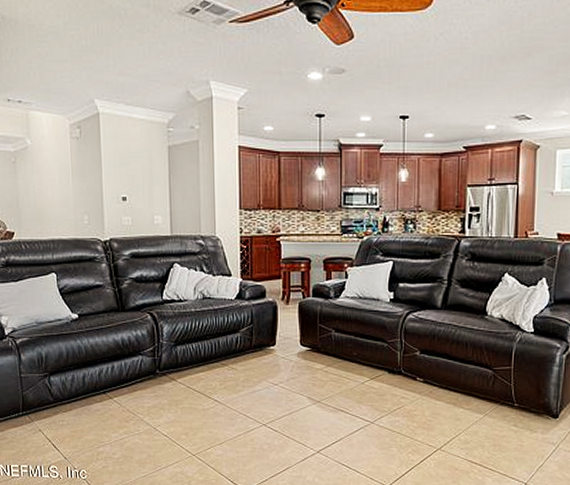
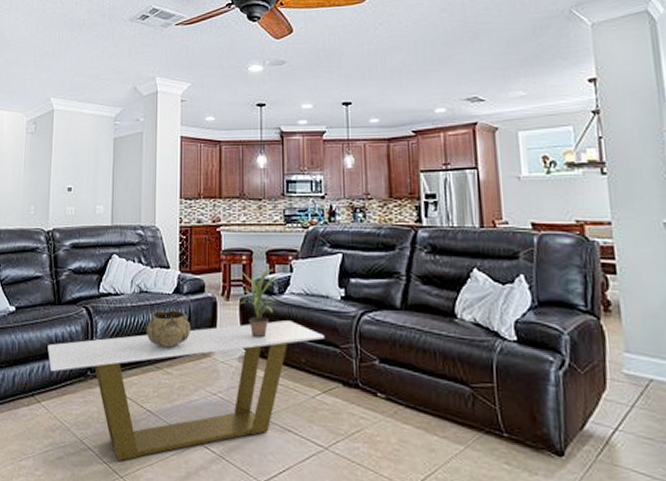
coffee table: none [115,321,375,442] -> present [47,320,326,461]
decorative bowl: none [210,314,253,347] -> present [145,310,190,348]
potted plant: none [296,276,333,336] -> present [237,269,277,338]

